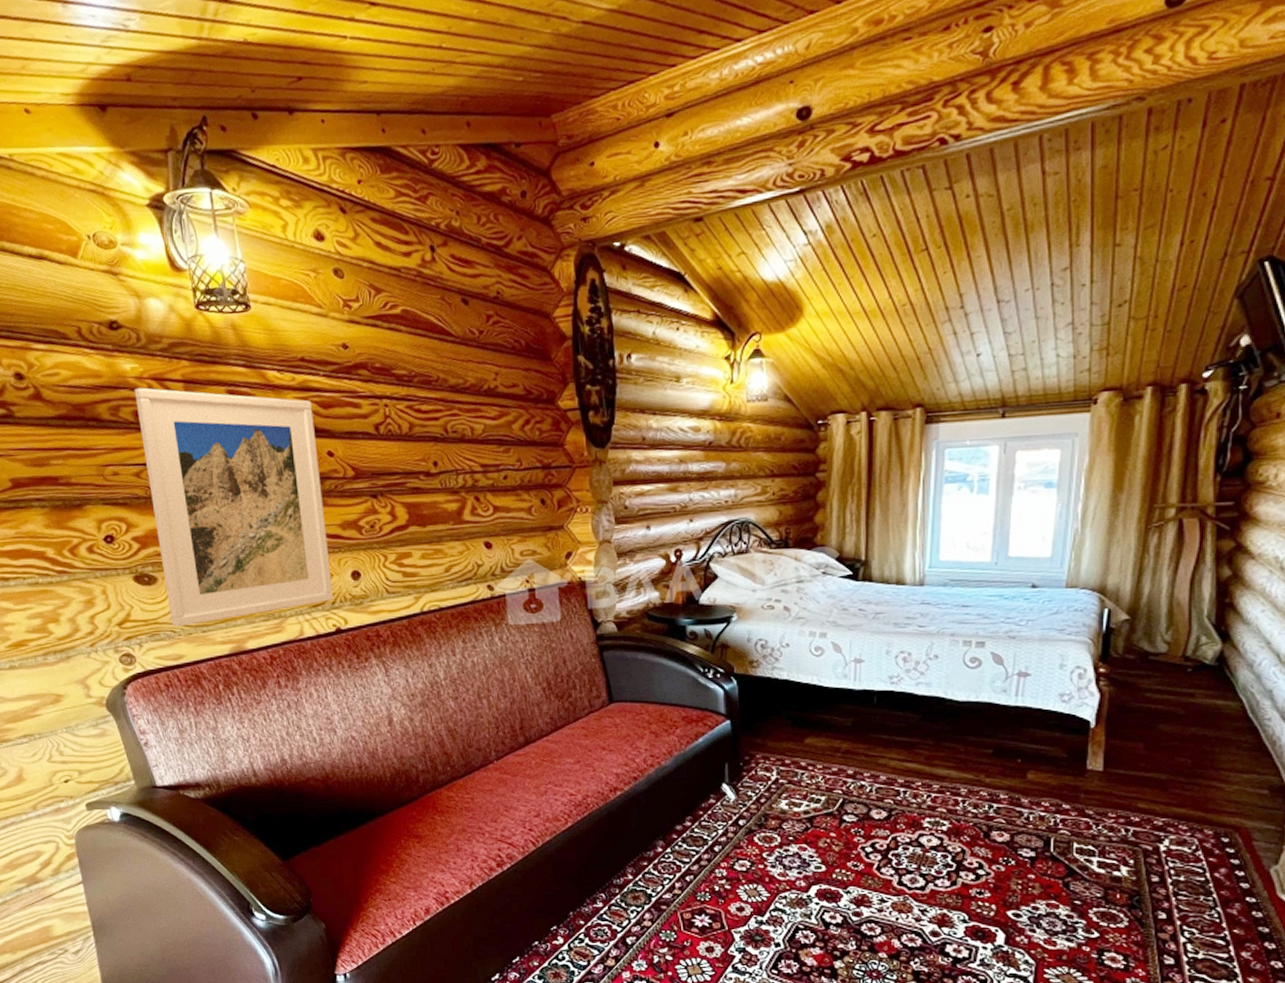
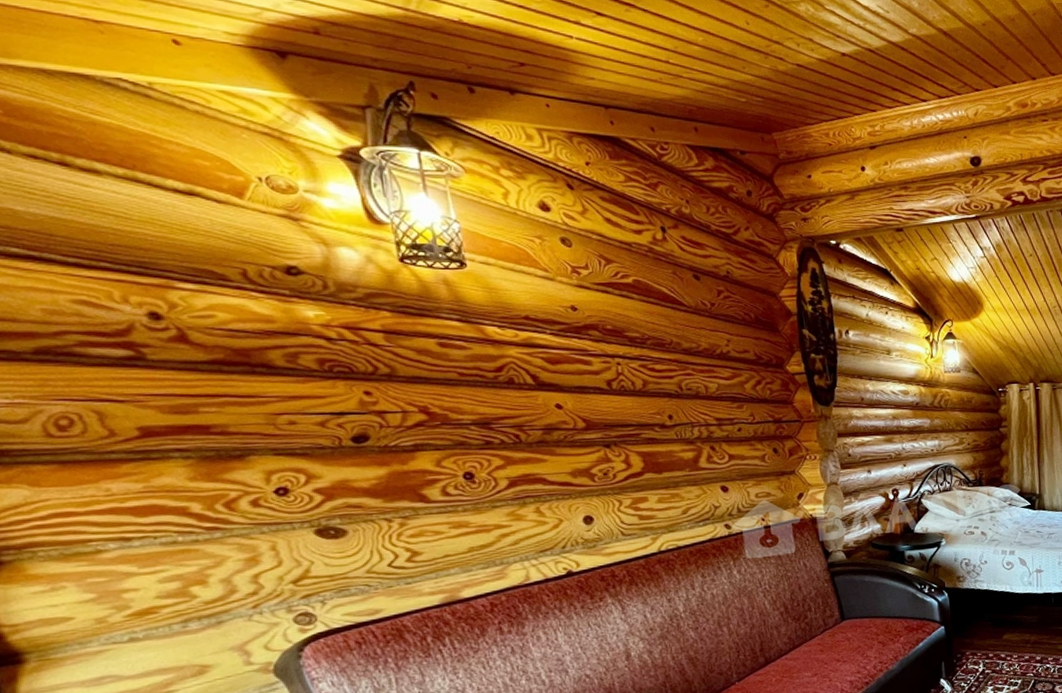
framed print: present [134,387,333,627] -> none [319,335,563,581]

